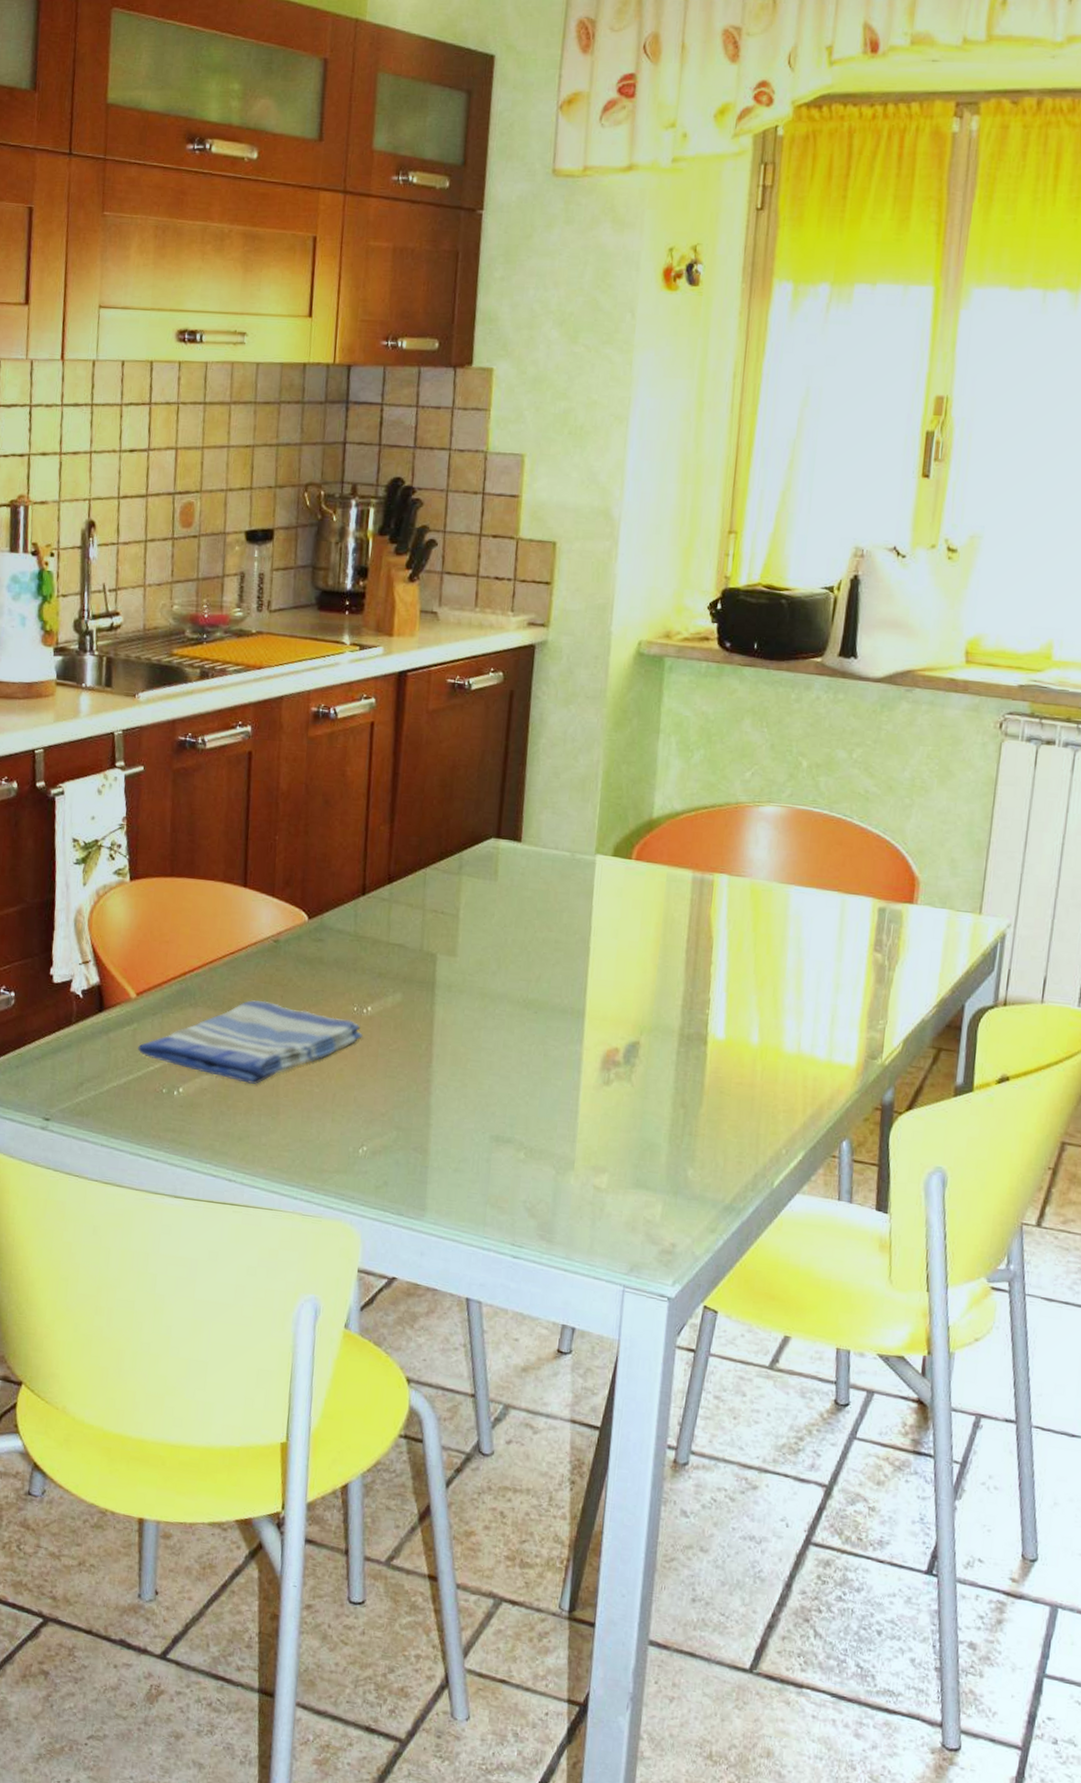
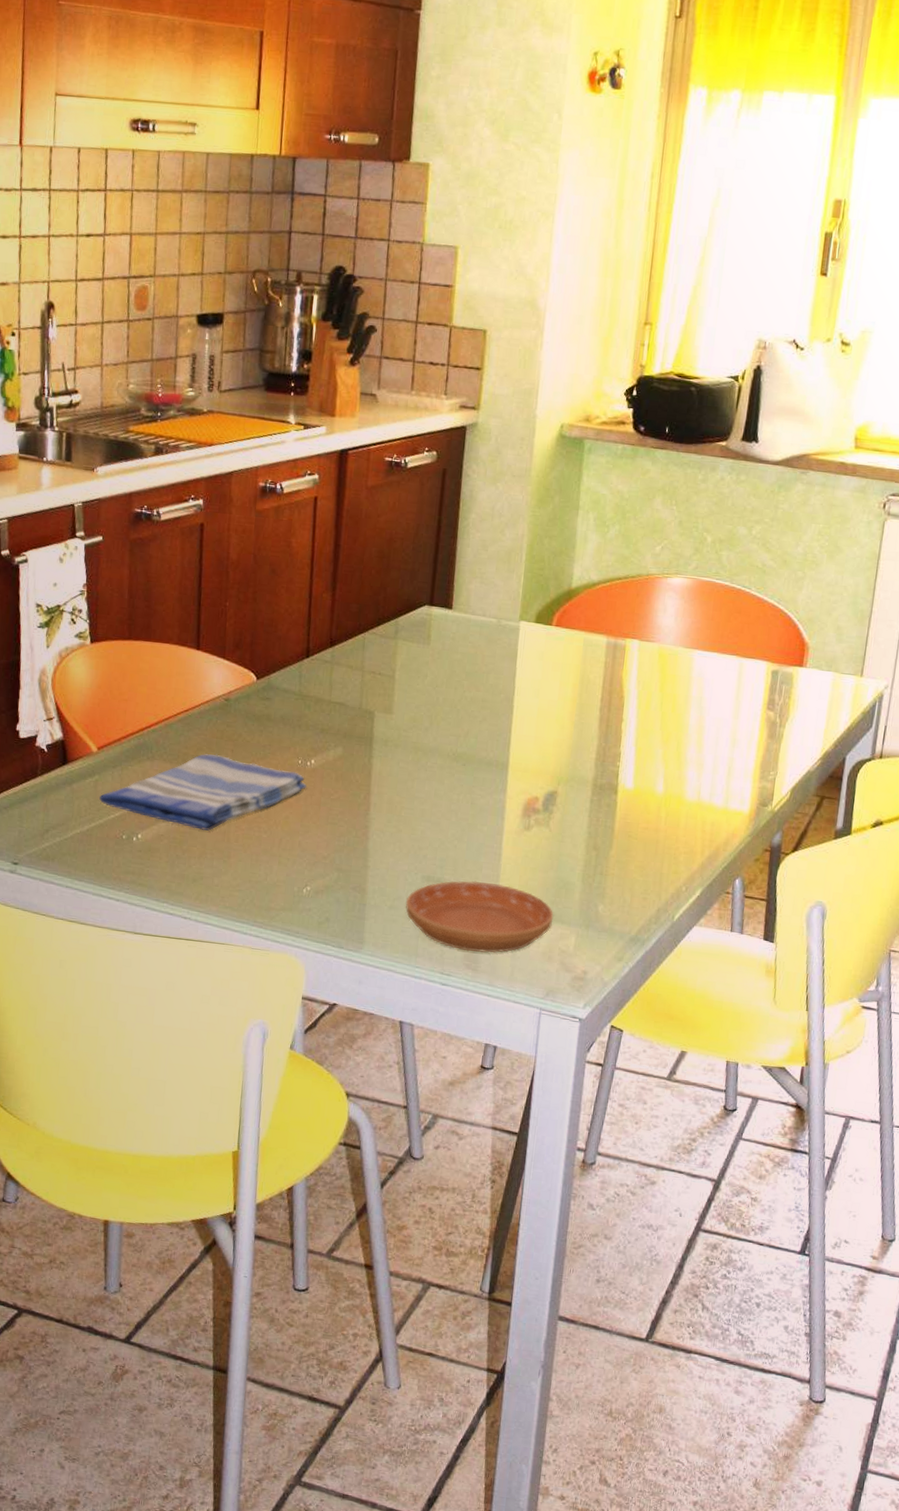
saucer: none [472,1141,638,1222] -> present [406,880,554,953]

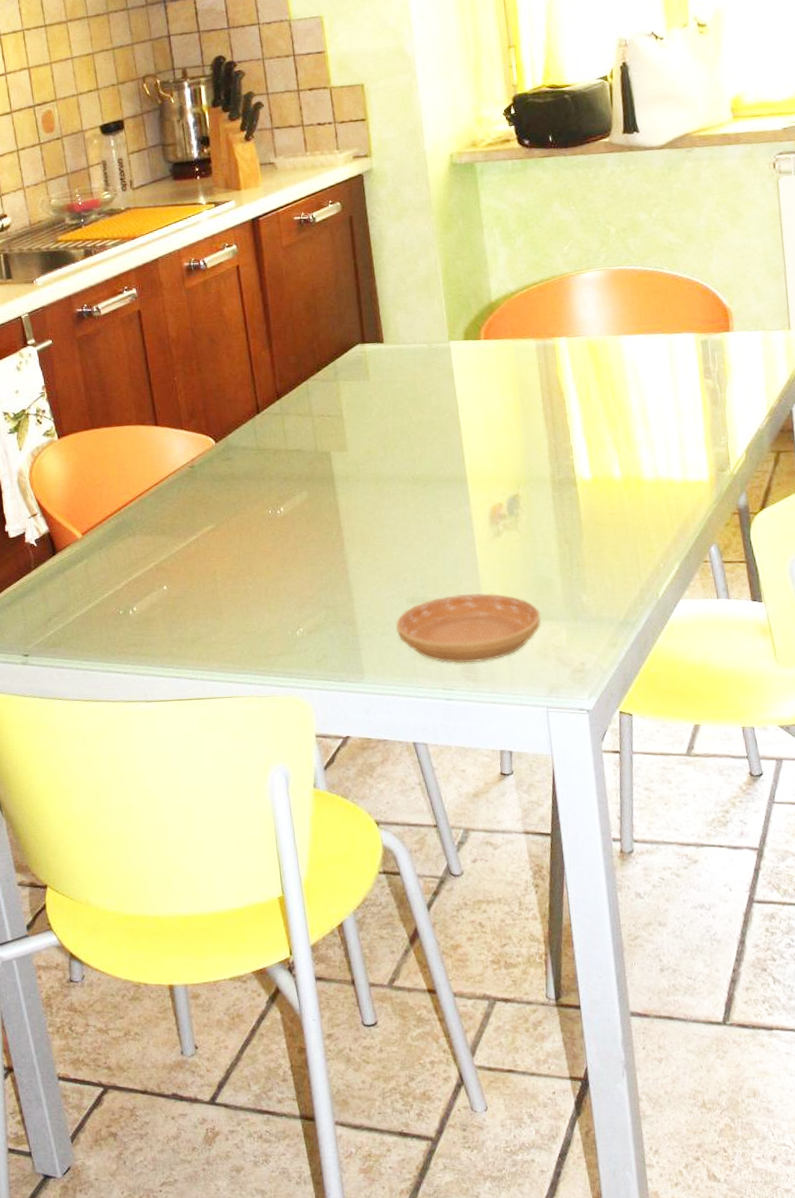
dish towel: present [99,754,308,831] -> none [92,519,282,593]

